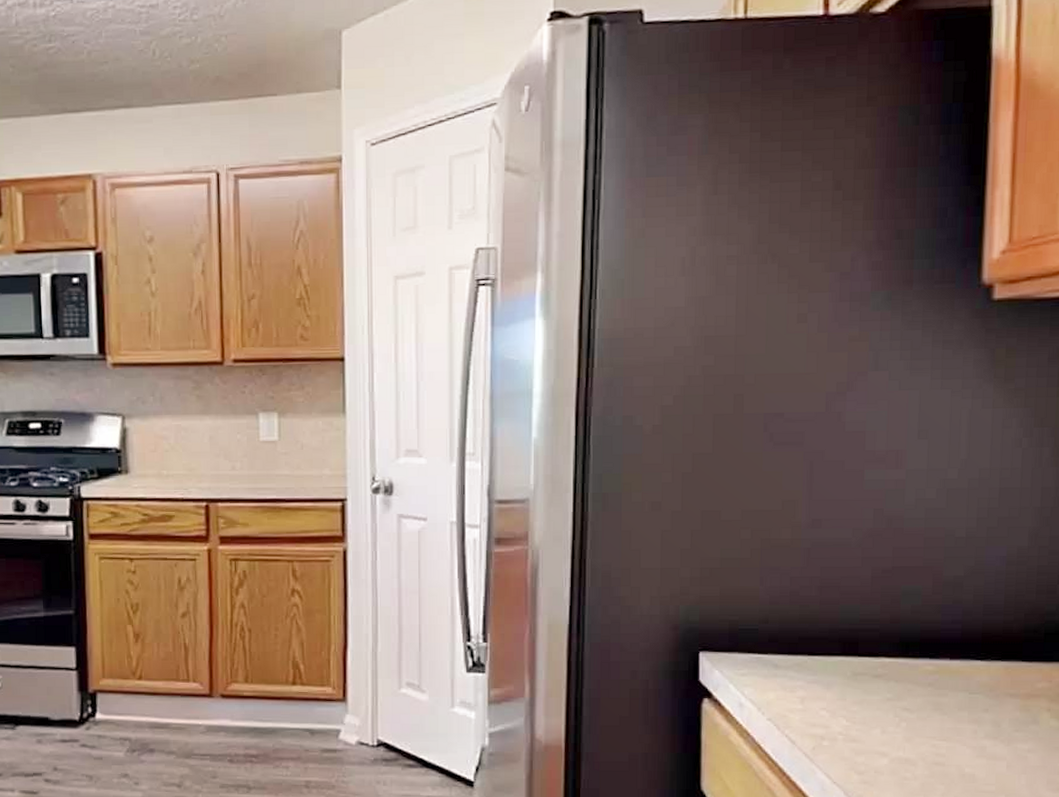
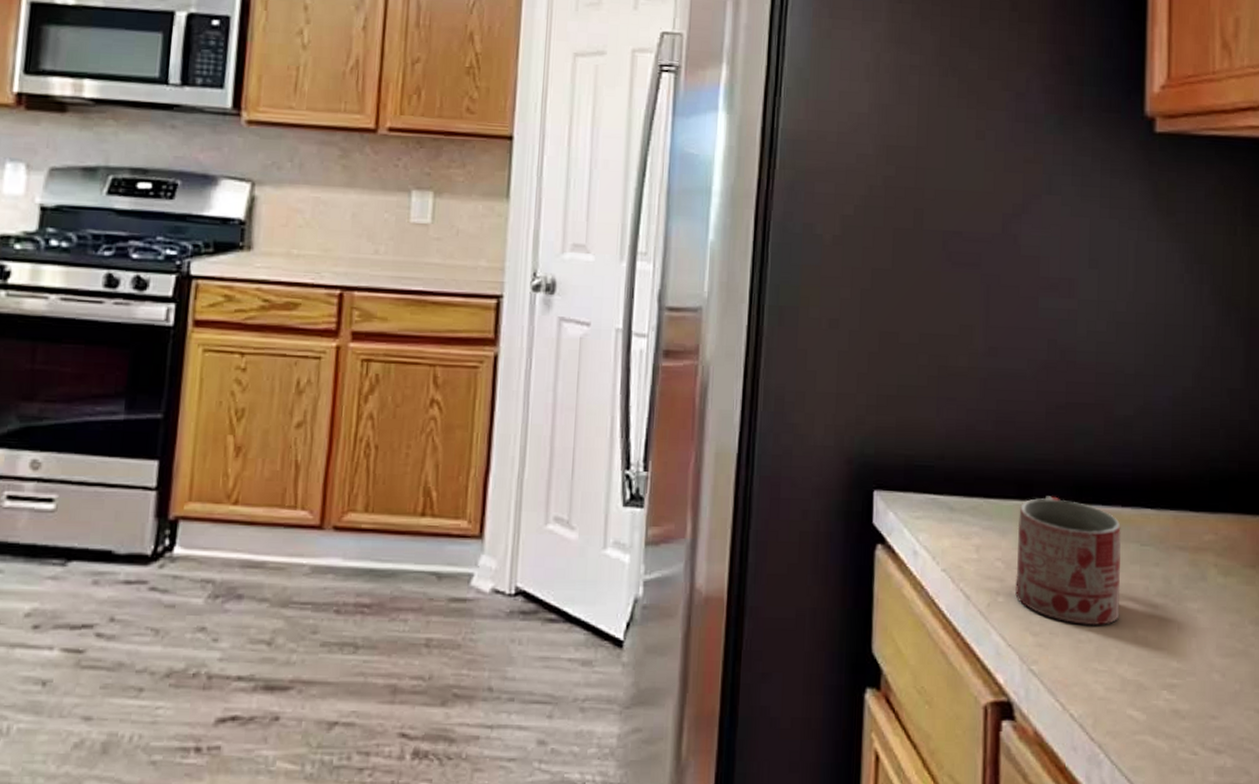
mug: none [840,652,949,764] -> present [1015,496,1121,625]

